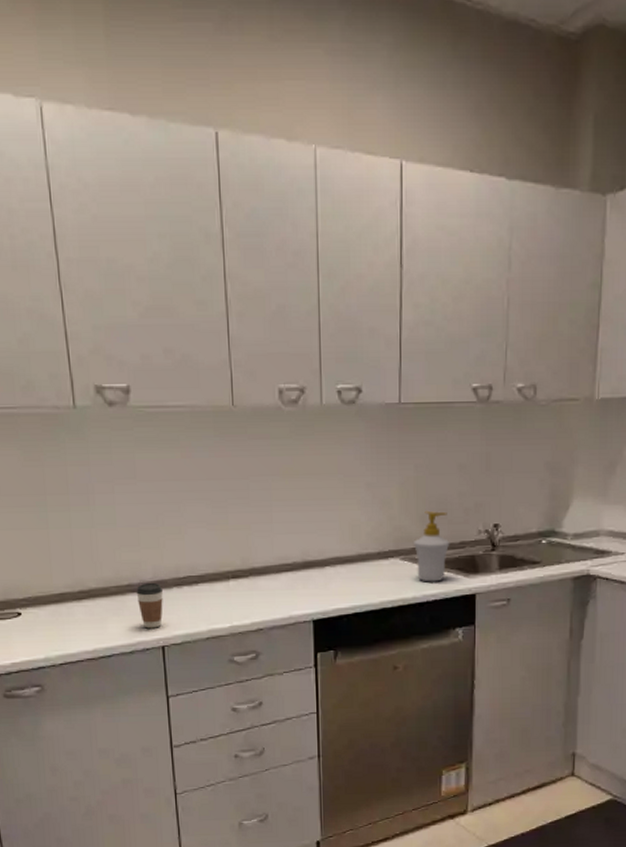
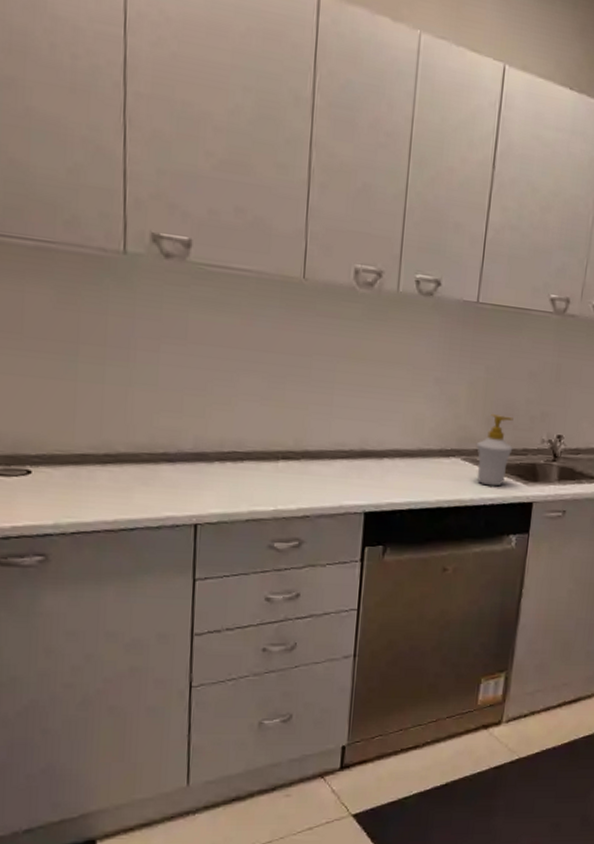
coffee cup: present [136,583,163,629] -> none [172,454,202,504]

